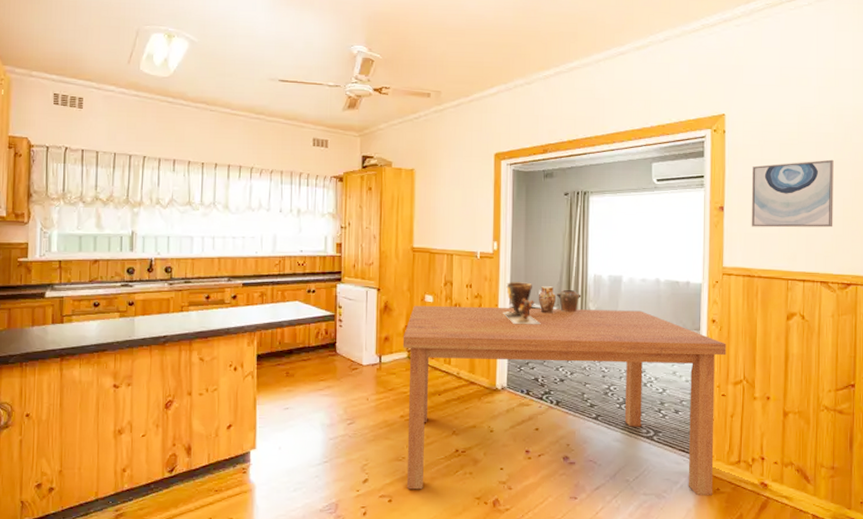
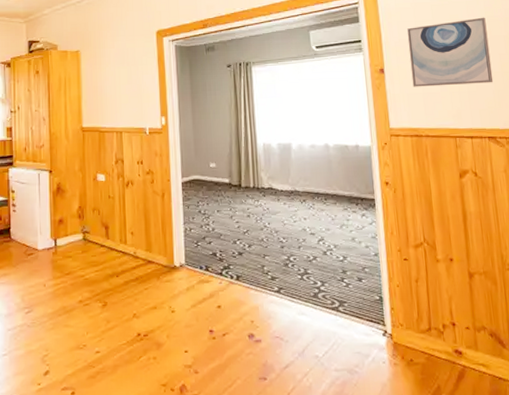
dining table: present [402,305,727,496] -> none [77,177,406,380]
clay pot: present [502,282,541,324] -> none [175,155,214,198]
jar set: present [538,286,581,314] -> none [209,158,253,186]

